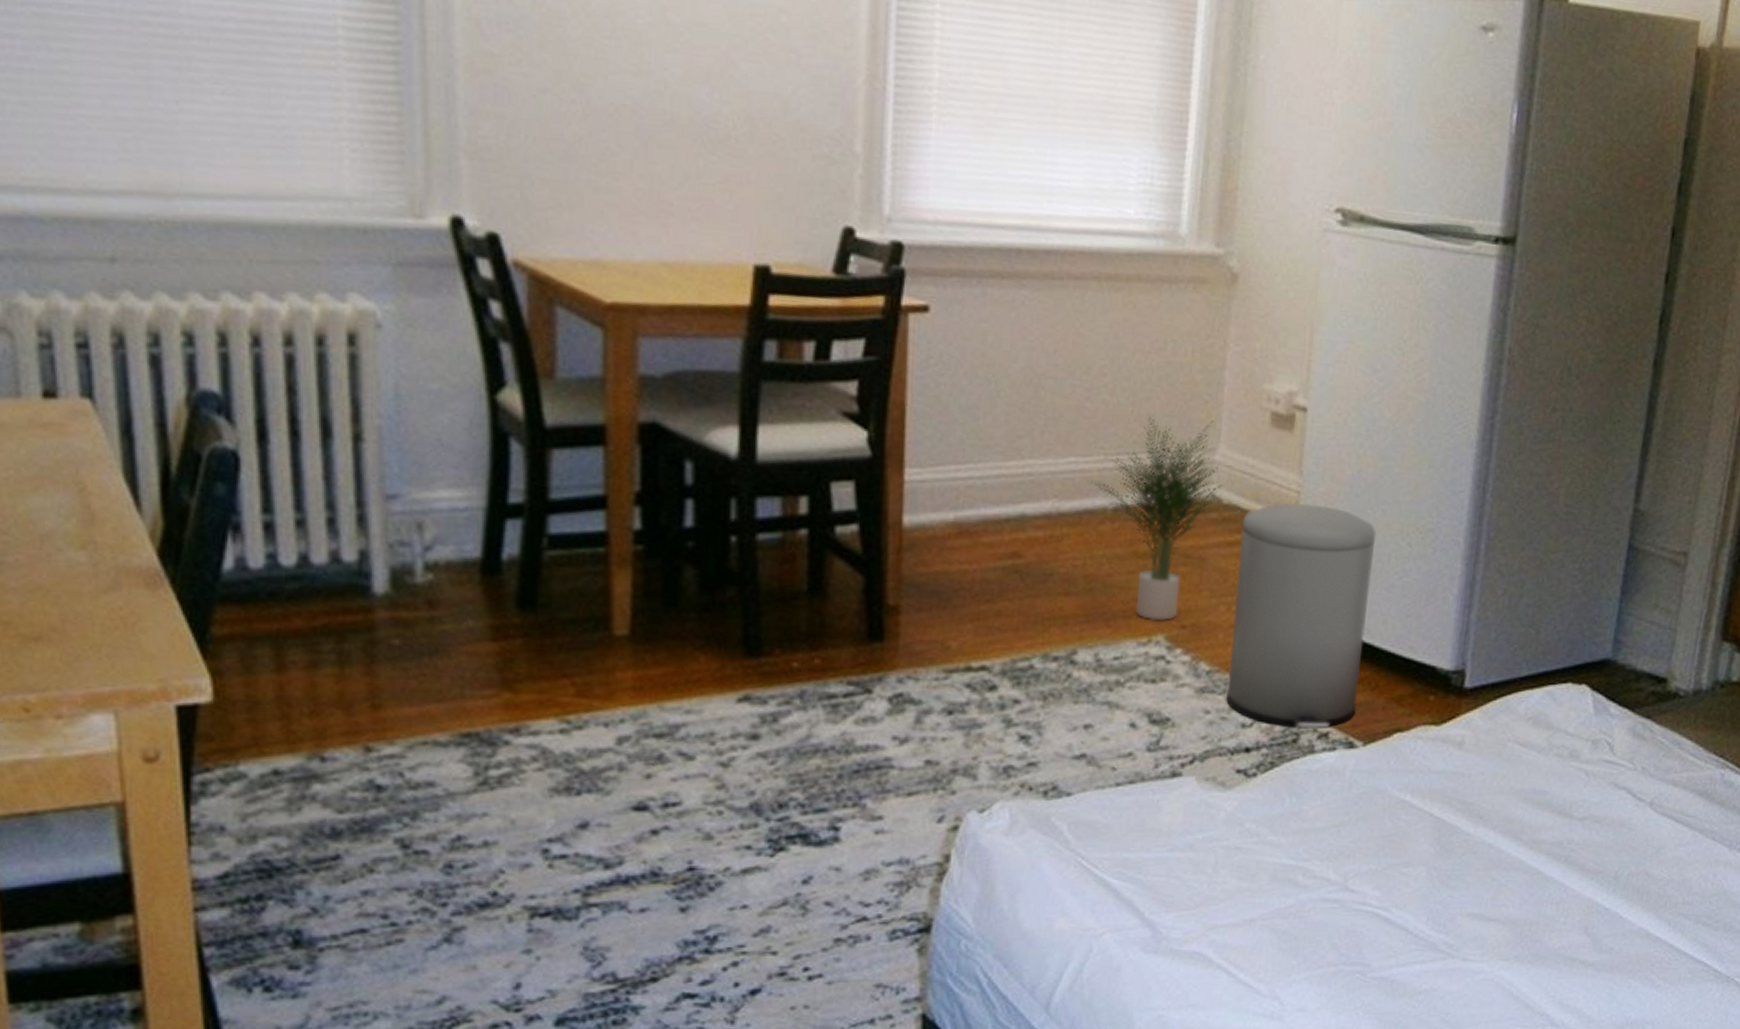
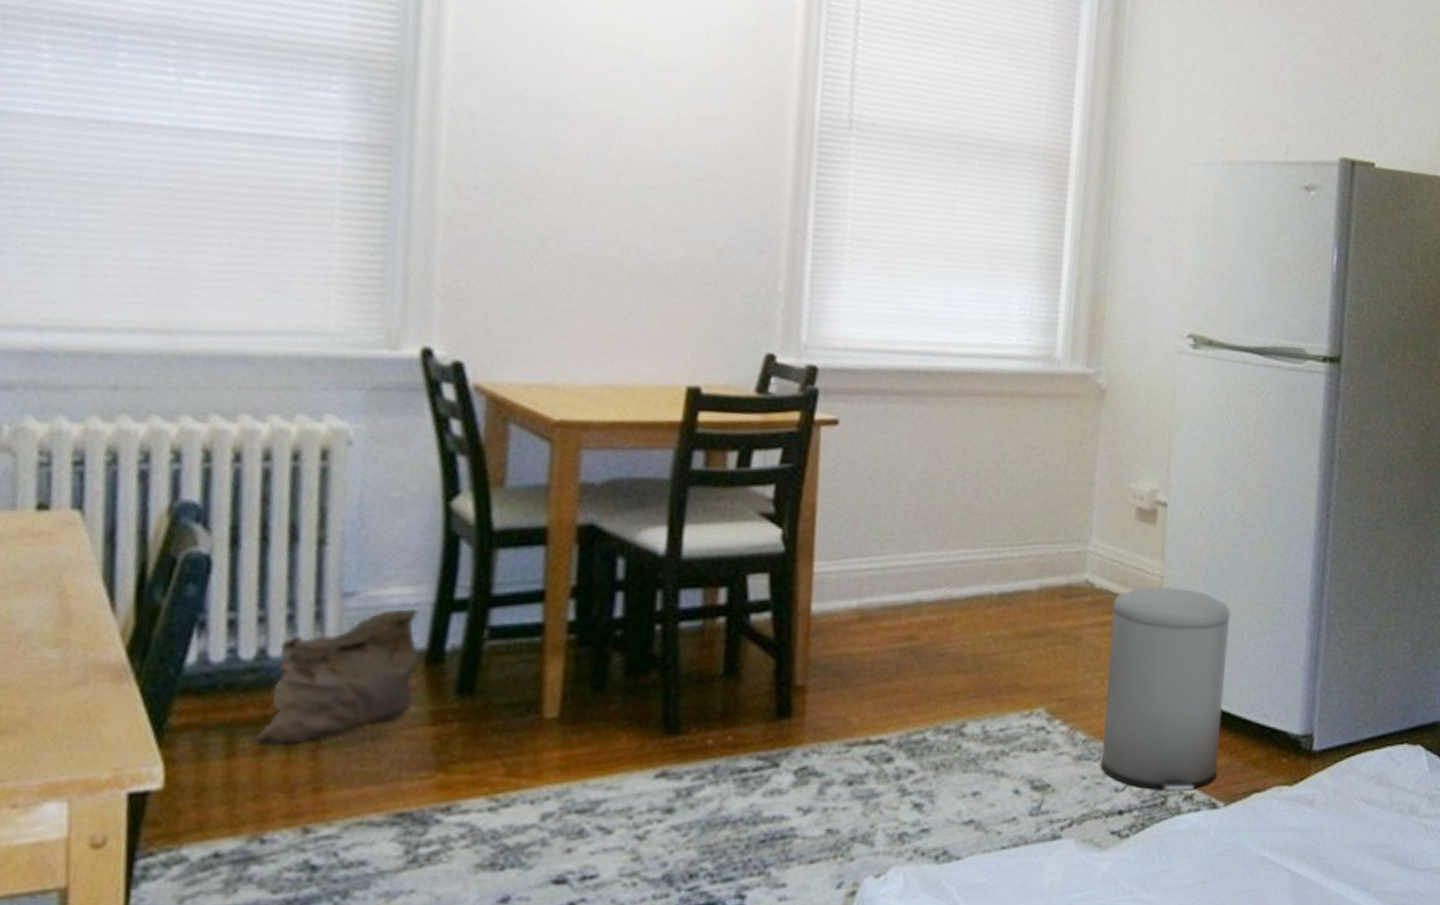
bag: none [301,512,474,658] -> present [251,608,419,744]
potted plant: present [1087,414,1222,621] -> none [976,511,1094,695]

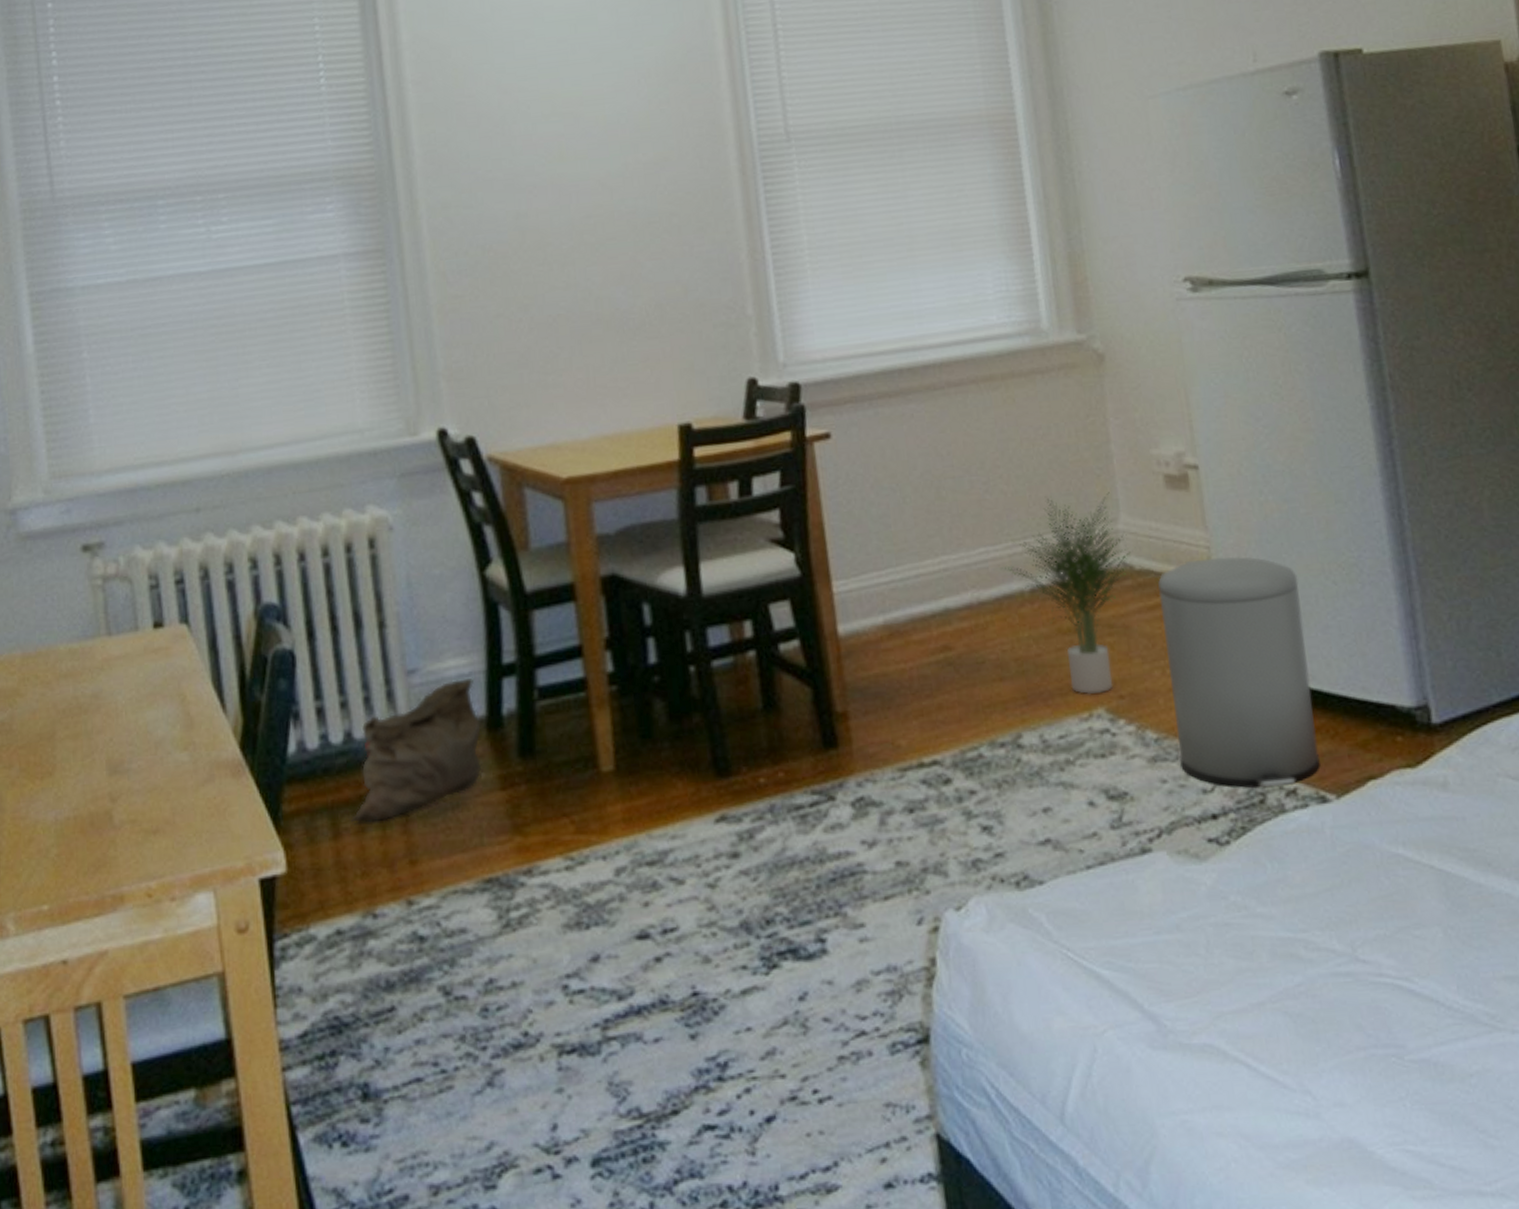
potted plant: none [976,511,1094,695] -> present [1000,492,1131,695]

